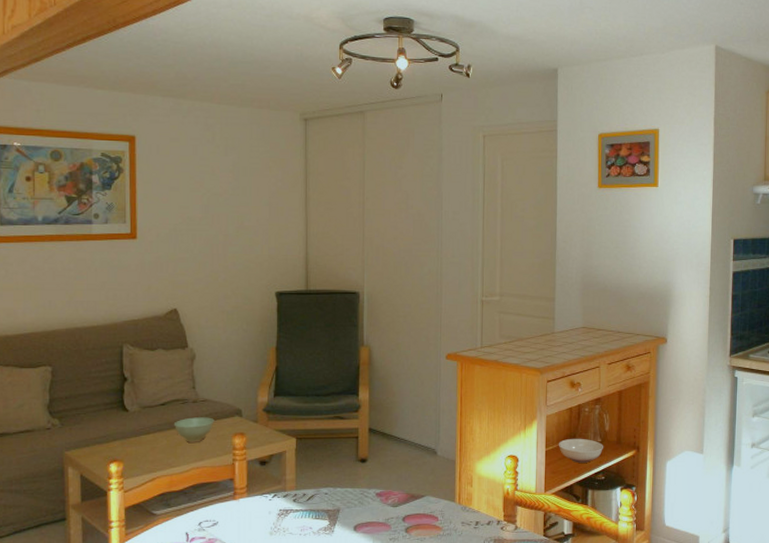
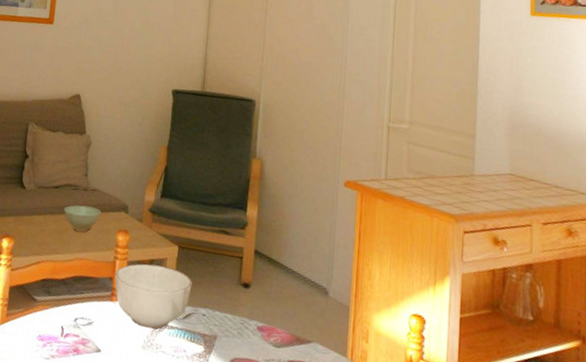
bowl: none [235,459,313,516] -> present [114,263,193,329]
bowl: present [558,438,603,463] -> none [476,308,536,344]

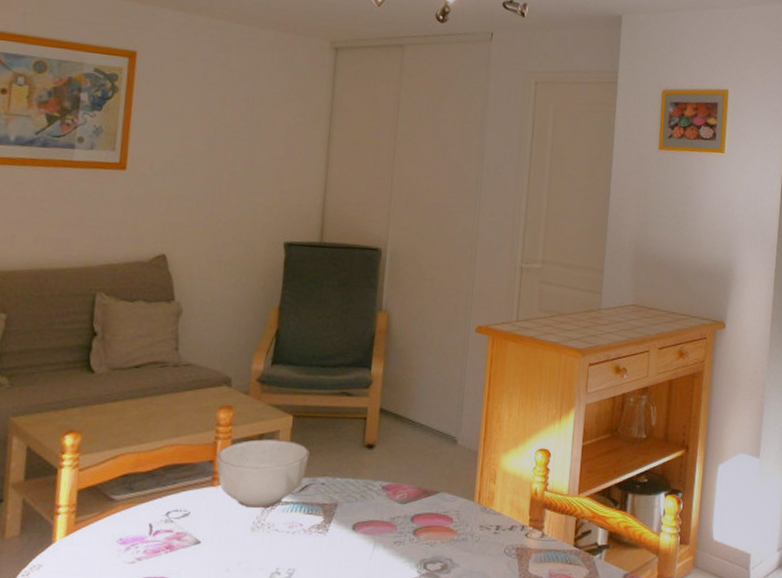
bowl: present [63,205,102,233] -> none [147,384,198,416]

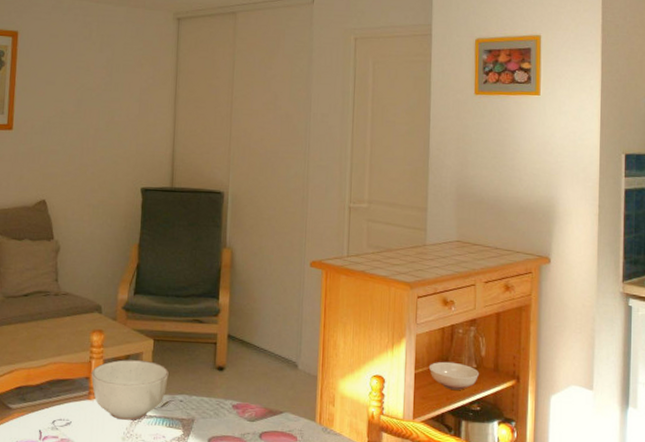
bowl: none [597,432,648,462] -> present [428,361,479,390]

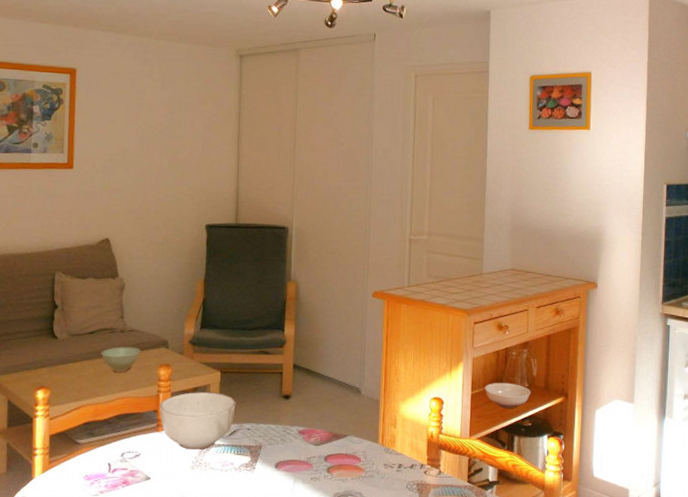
bowl: none [34,310,74,338] -> present [101,347,141,373]

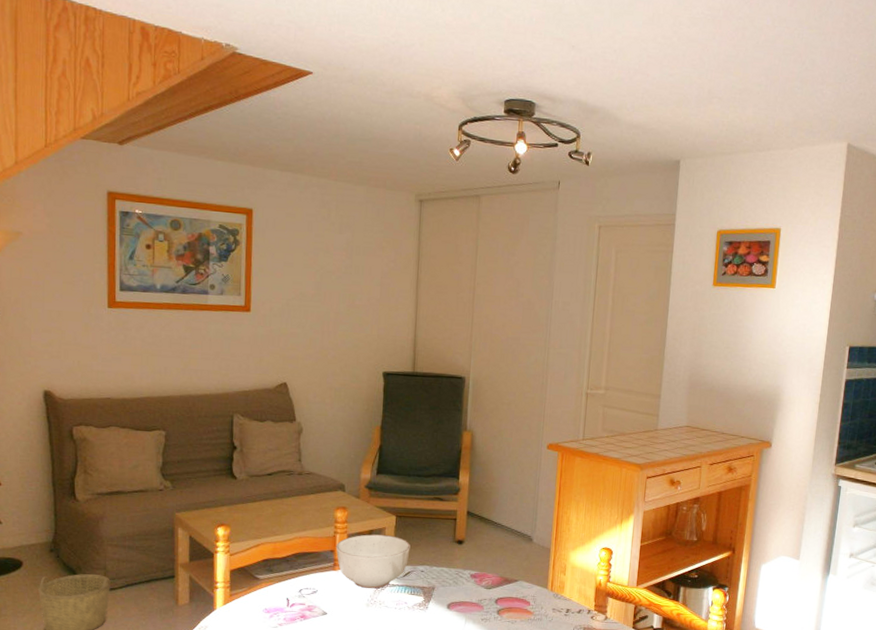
bowl: present [101,347,141,373] -> none [279,489,318,514]
bowl: present [484,382,530,408] -> none [653,535,699,560]

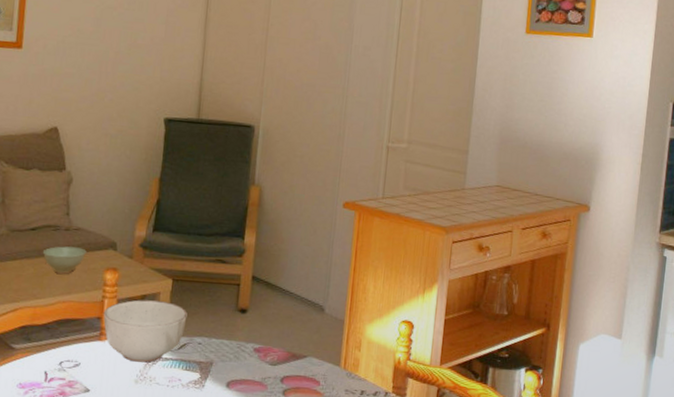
bowl: none [279,489,318,514] -> present [42,246,87,275]

